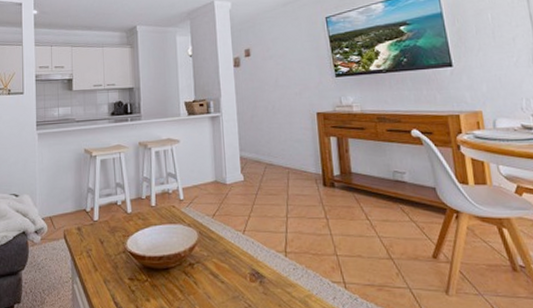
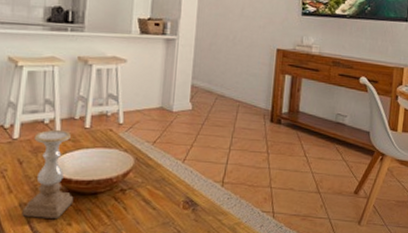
candle holder: none [107,209,149,295] -> present [22,129,74,218]

